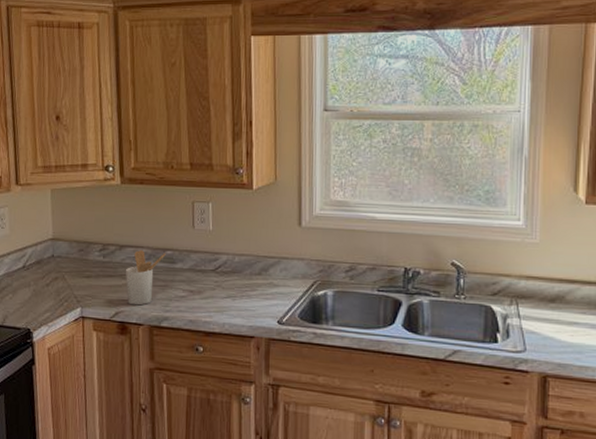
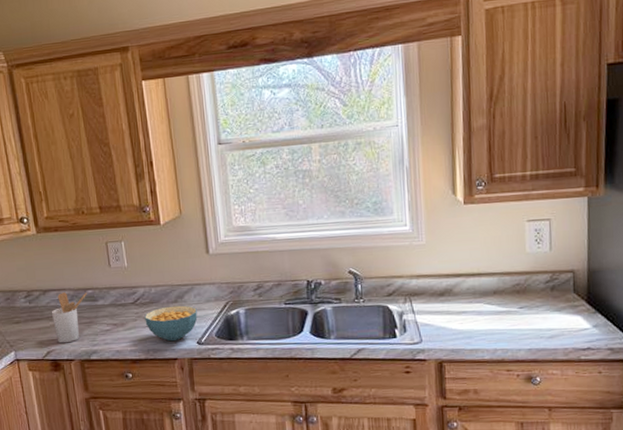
cereal bowl: none [224,278,281,318] -> present [144,305,198,342]

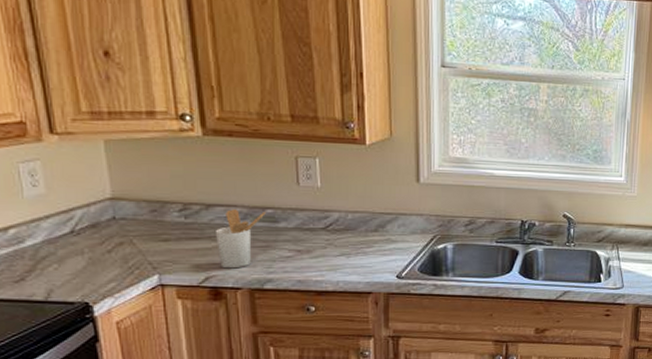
cereal bowl: present [144,305,198,342] -> none [337,235,400,274]

